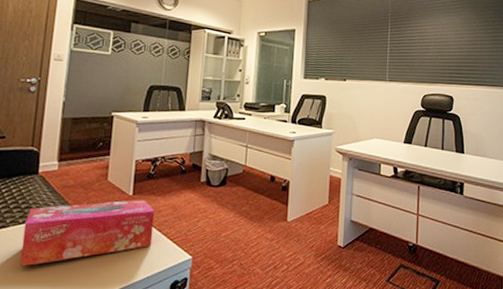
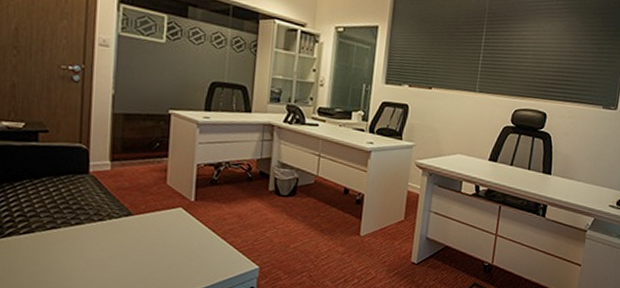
tissue box: present [19,199,155,267] -> none [75,205,219,270]

